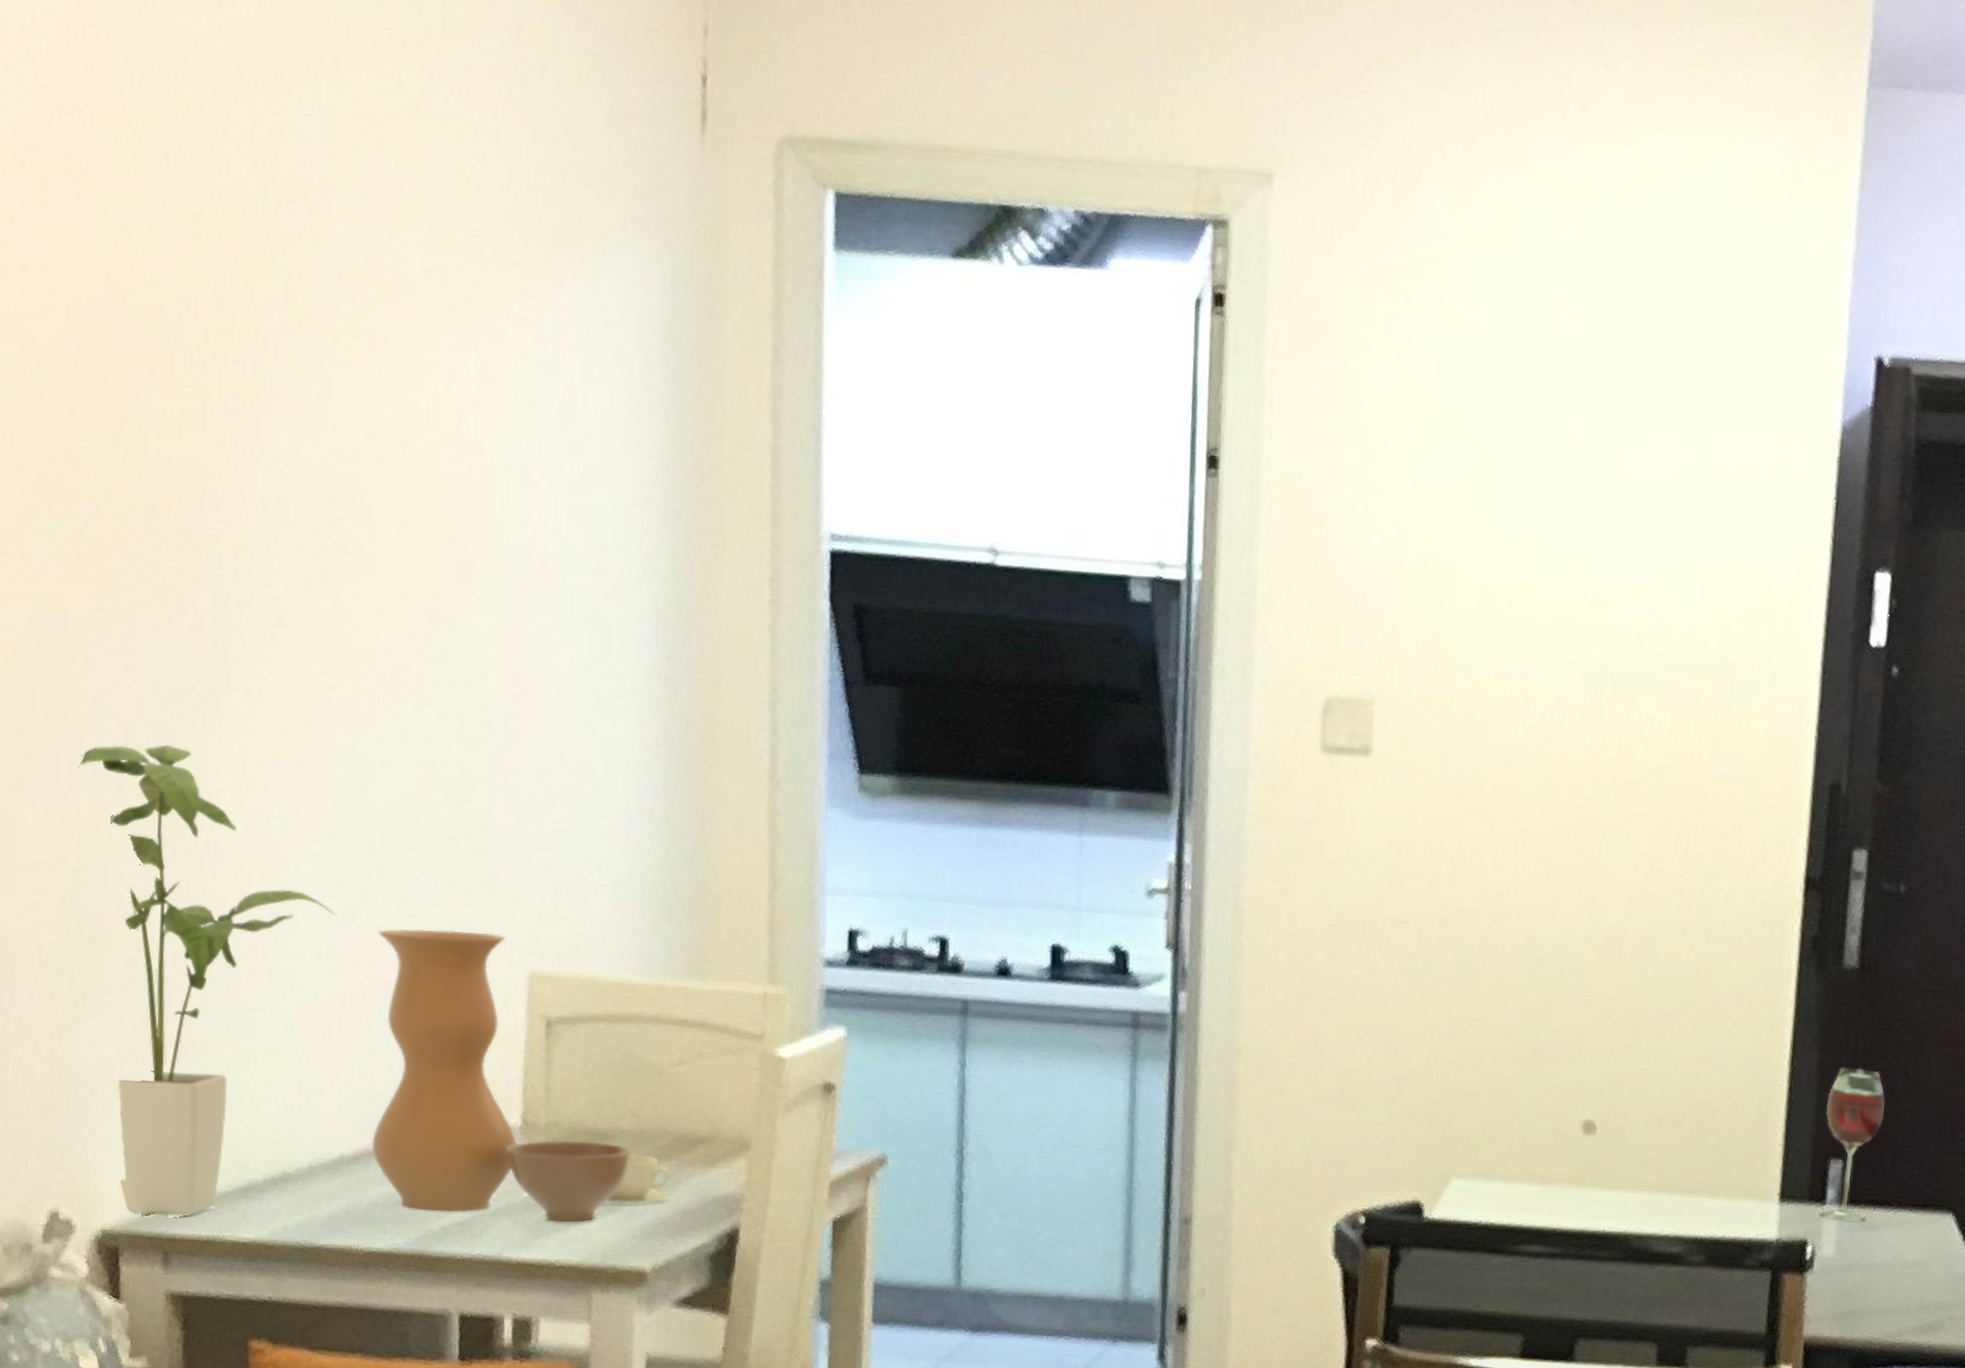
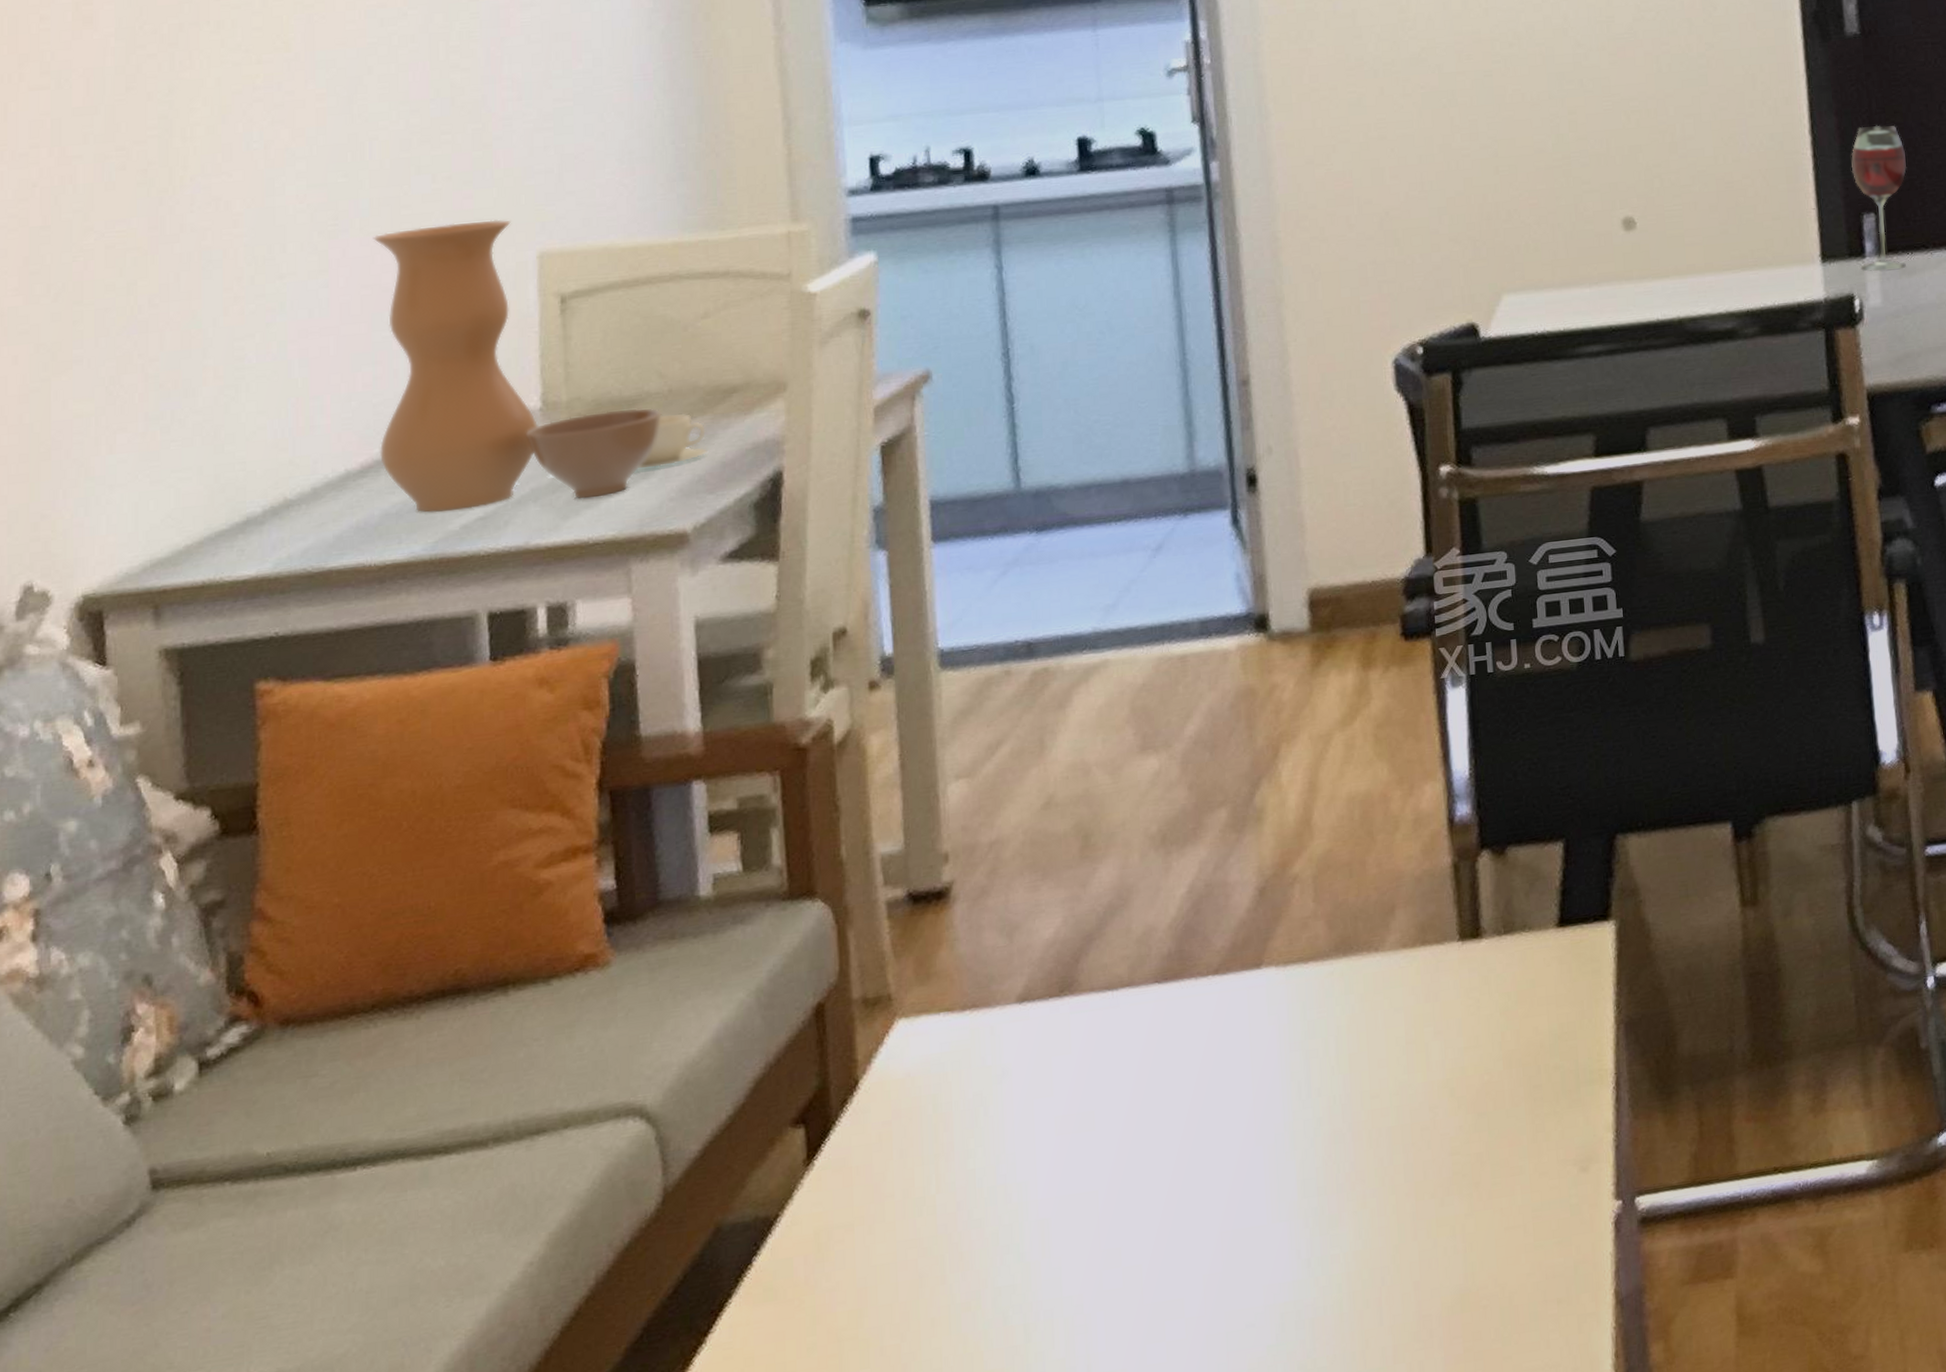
house plant: present [78,744,337,1216] -> none [37,88,328,572]

